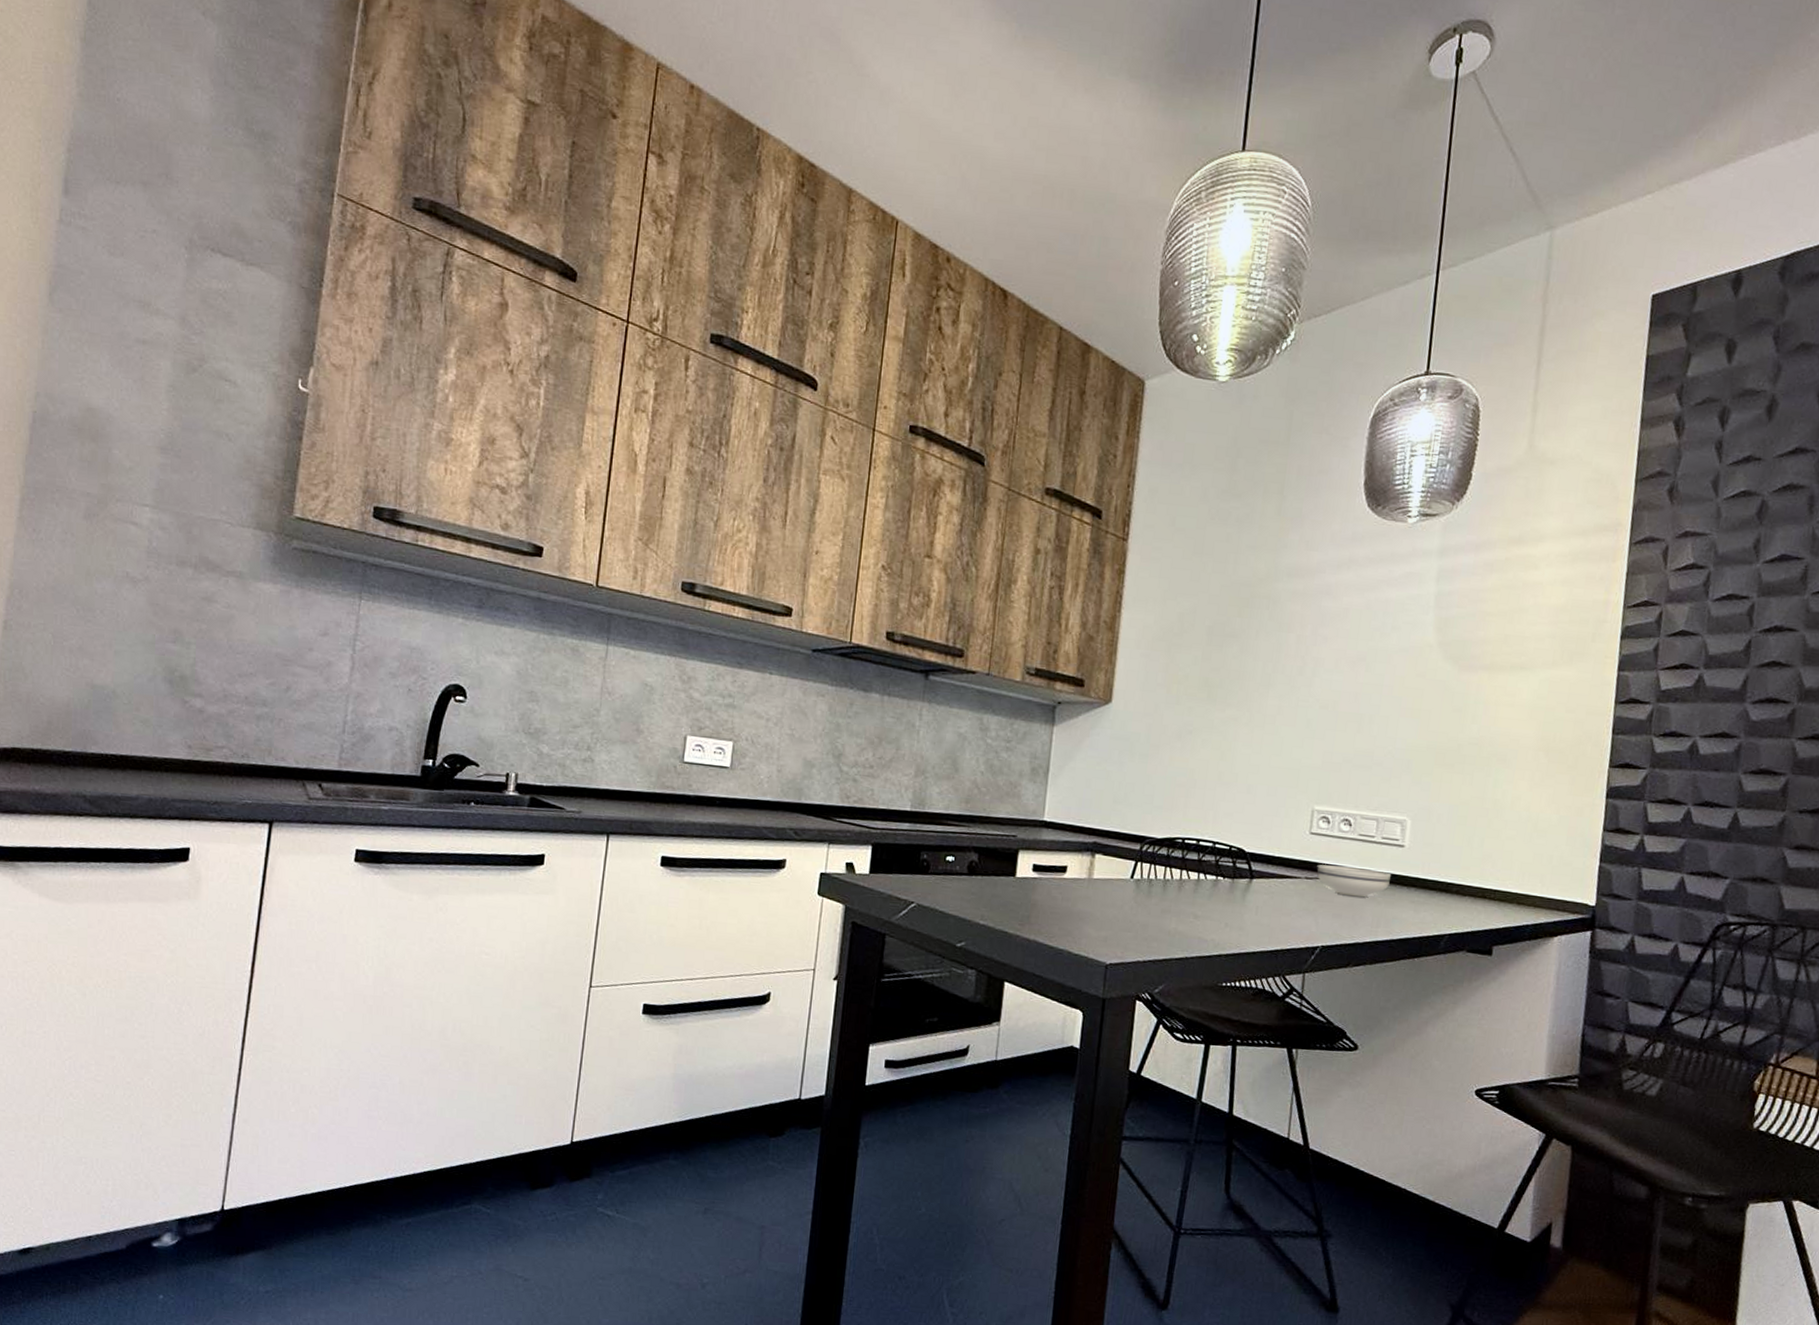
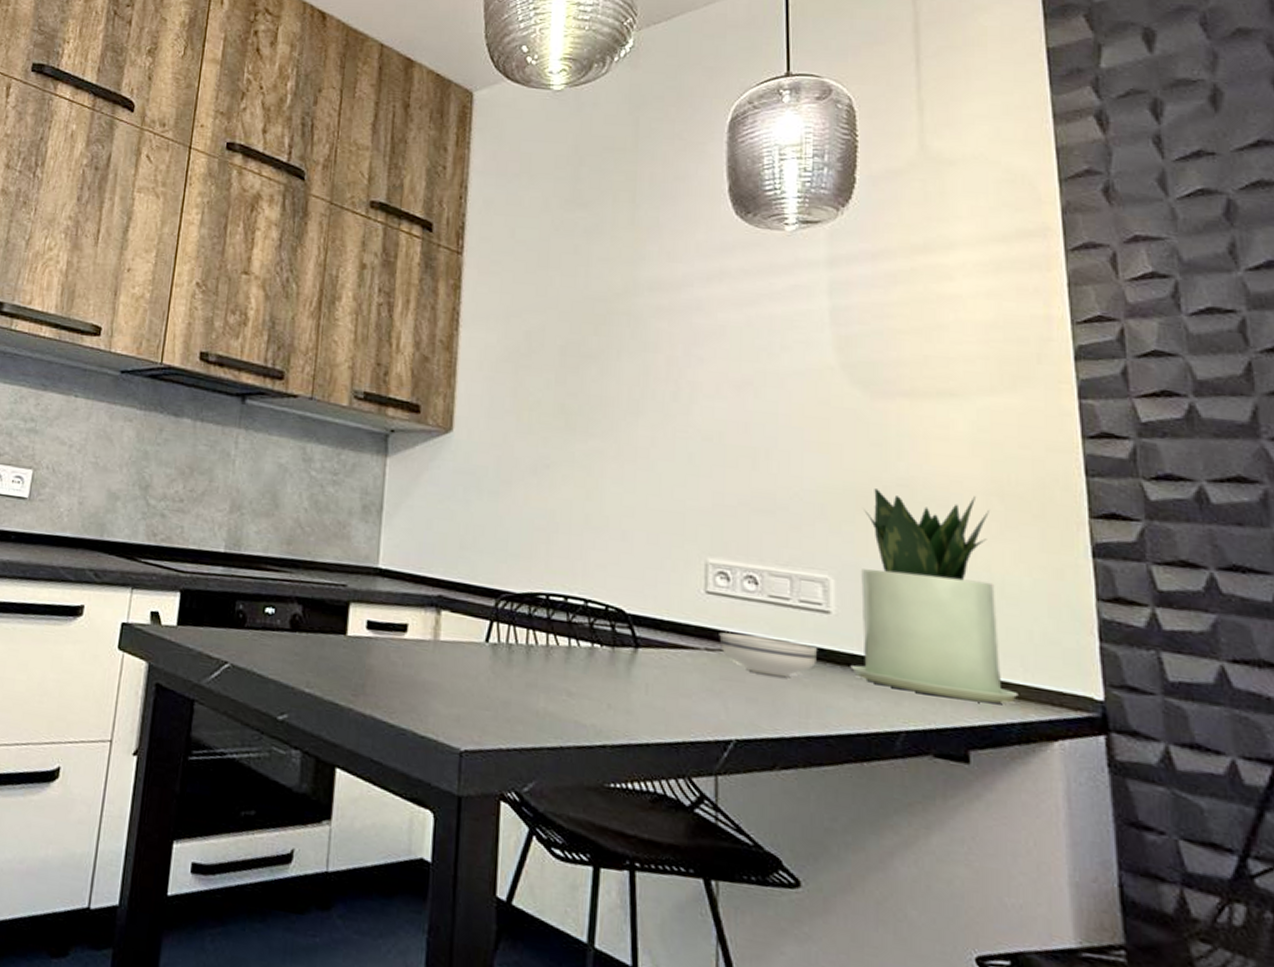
planter: none [1414,747,1536,911] -> present [850,489,1018,704]

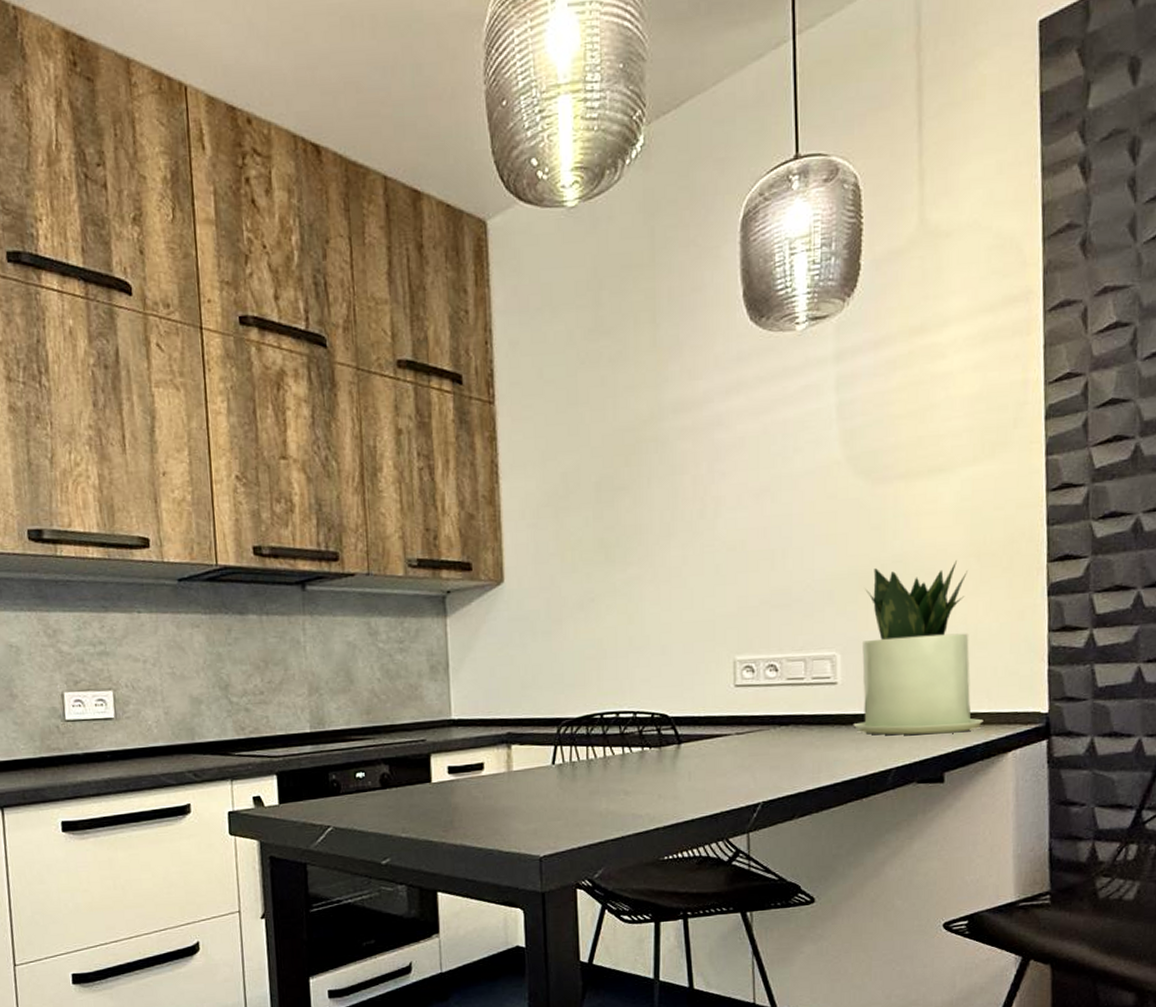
bowl: present [719,632,818,678] -> none [747,713,828,745]

